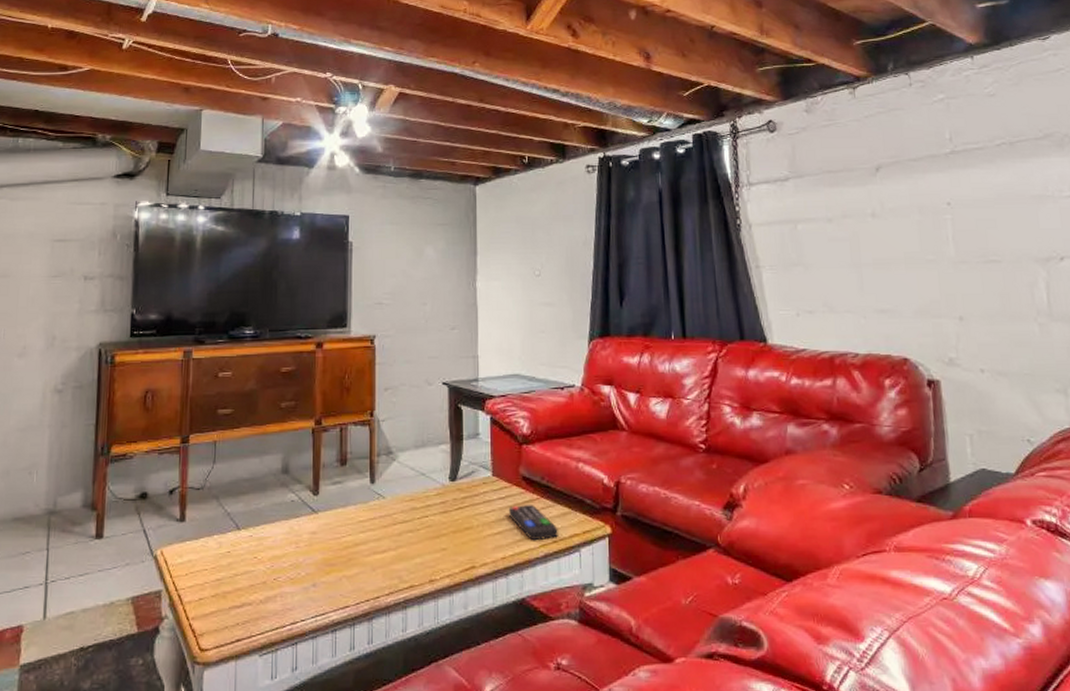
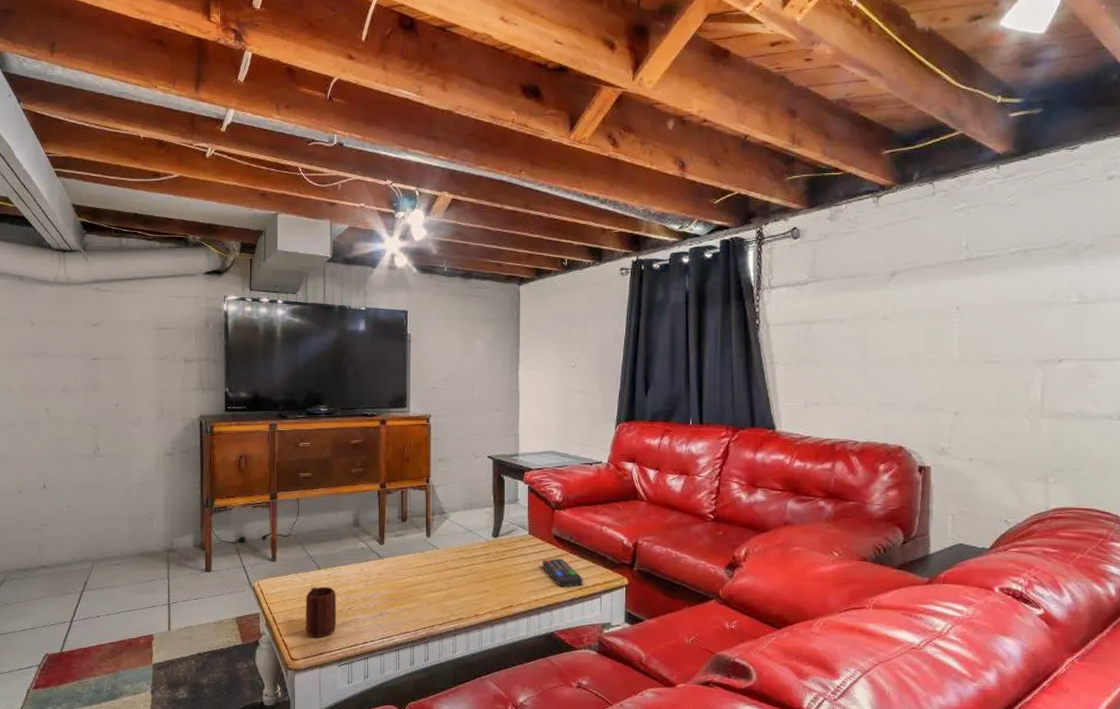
mug: none [219,551,259,619] -> present [305,586,336,638]

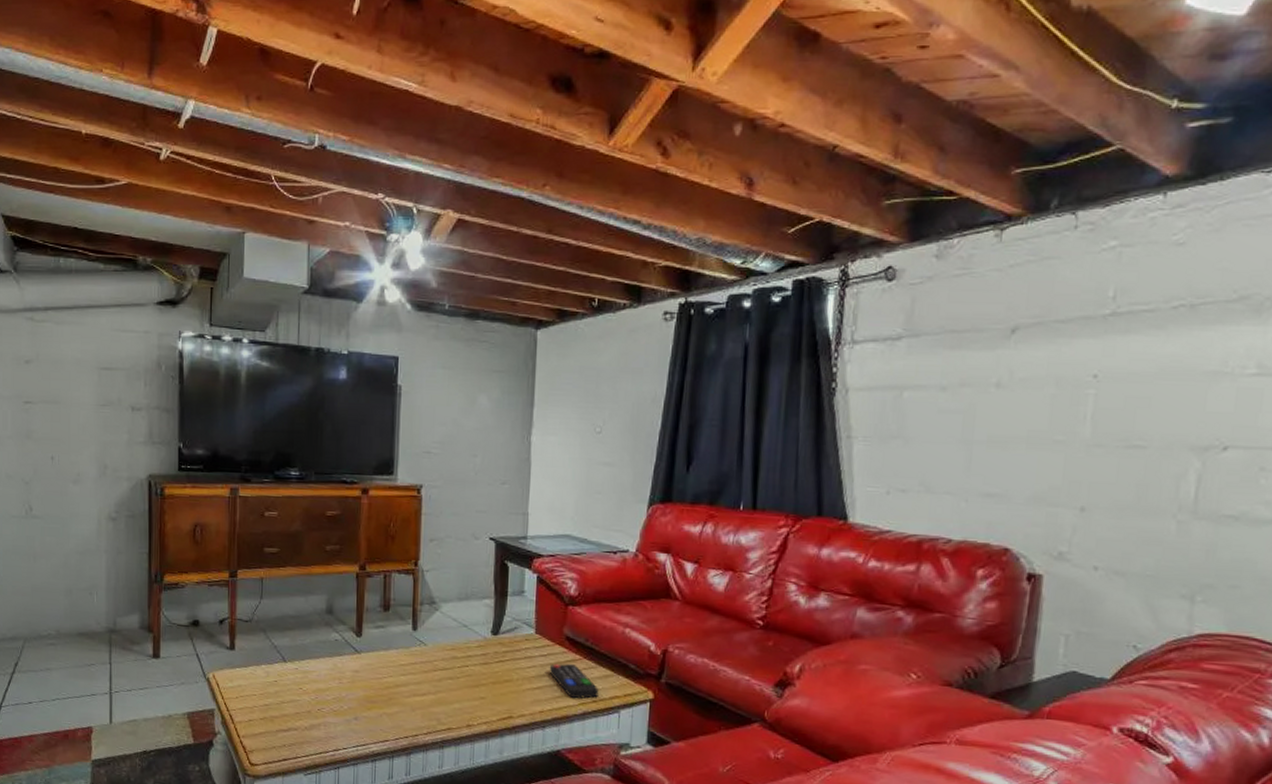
mug: present [305,586,336,638] -> none [267,682,304,741]

